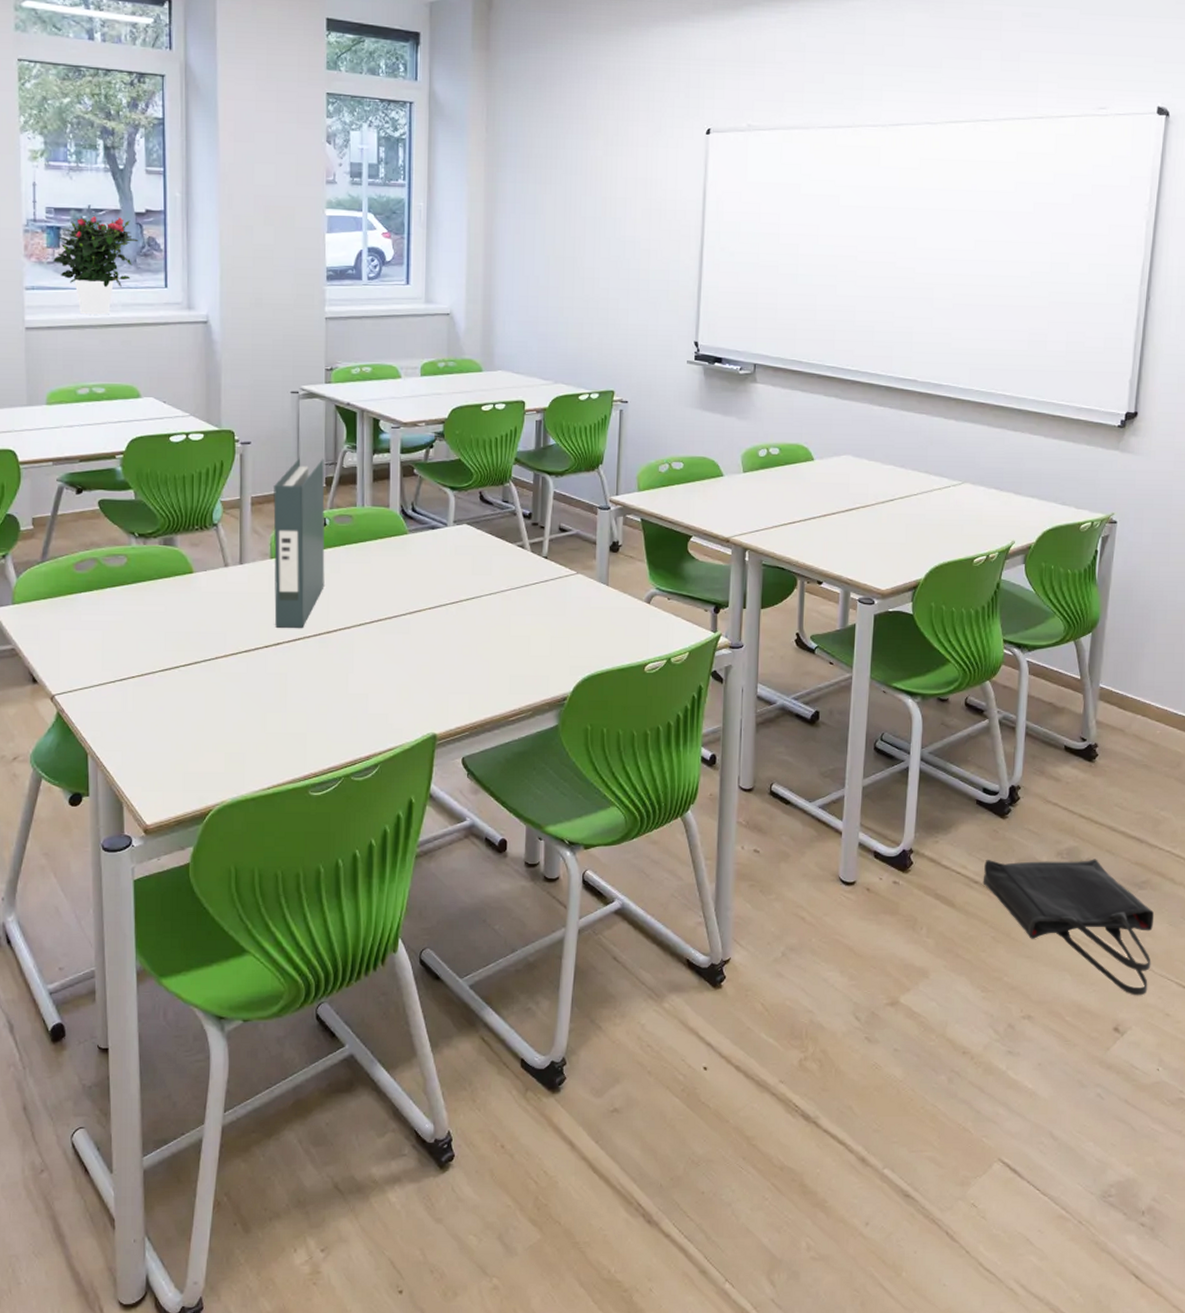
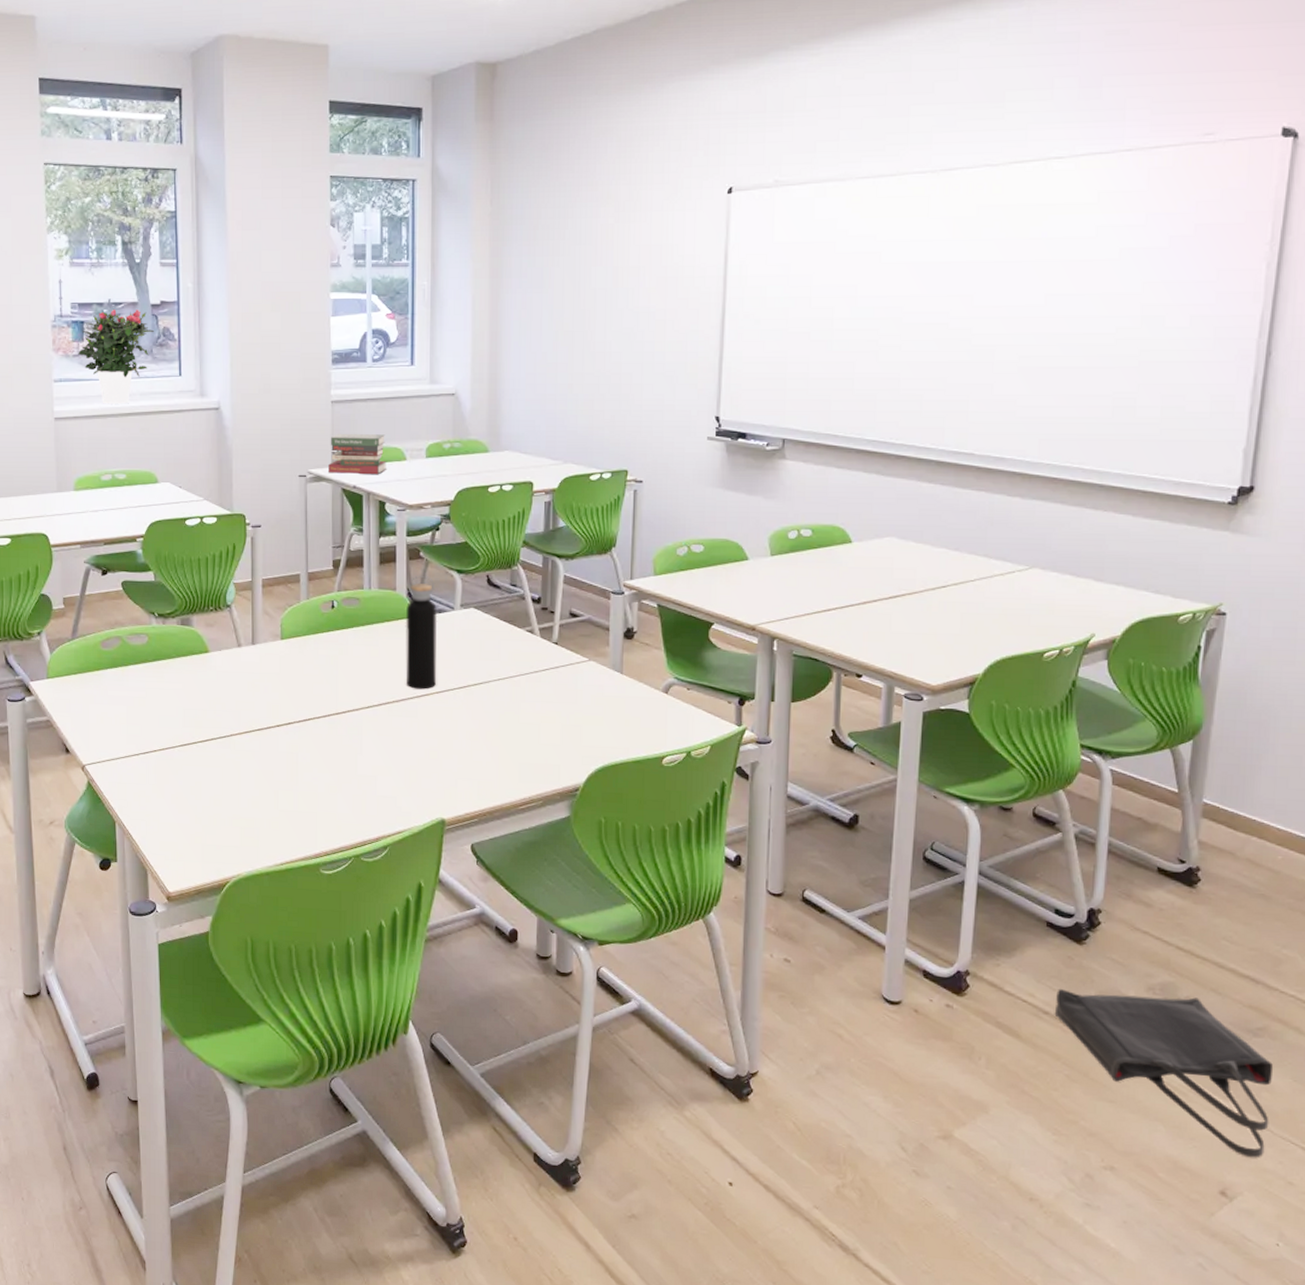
binder: present [273,458,325,628] -> none [283,541,333,709]
books: none [322,350,381,393] -> present [328,433,386,475]
water bottle: none [398,493,431,606] -> present [405,576,438,690]

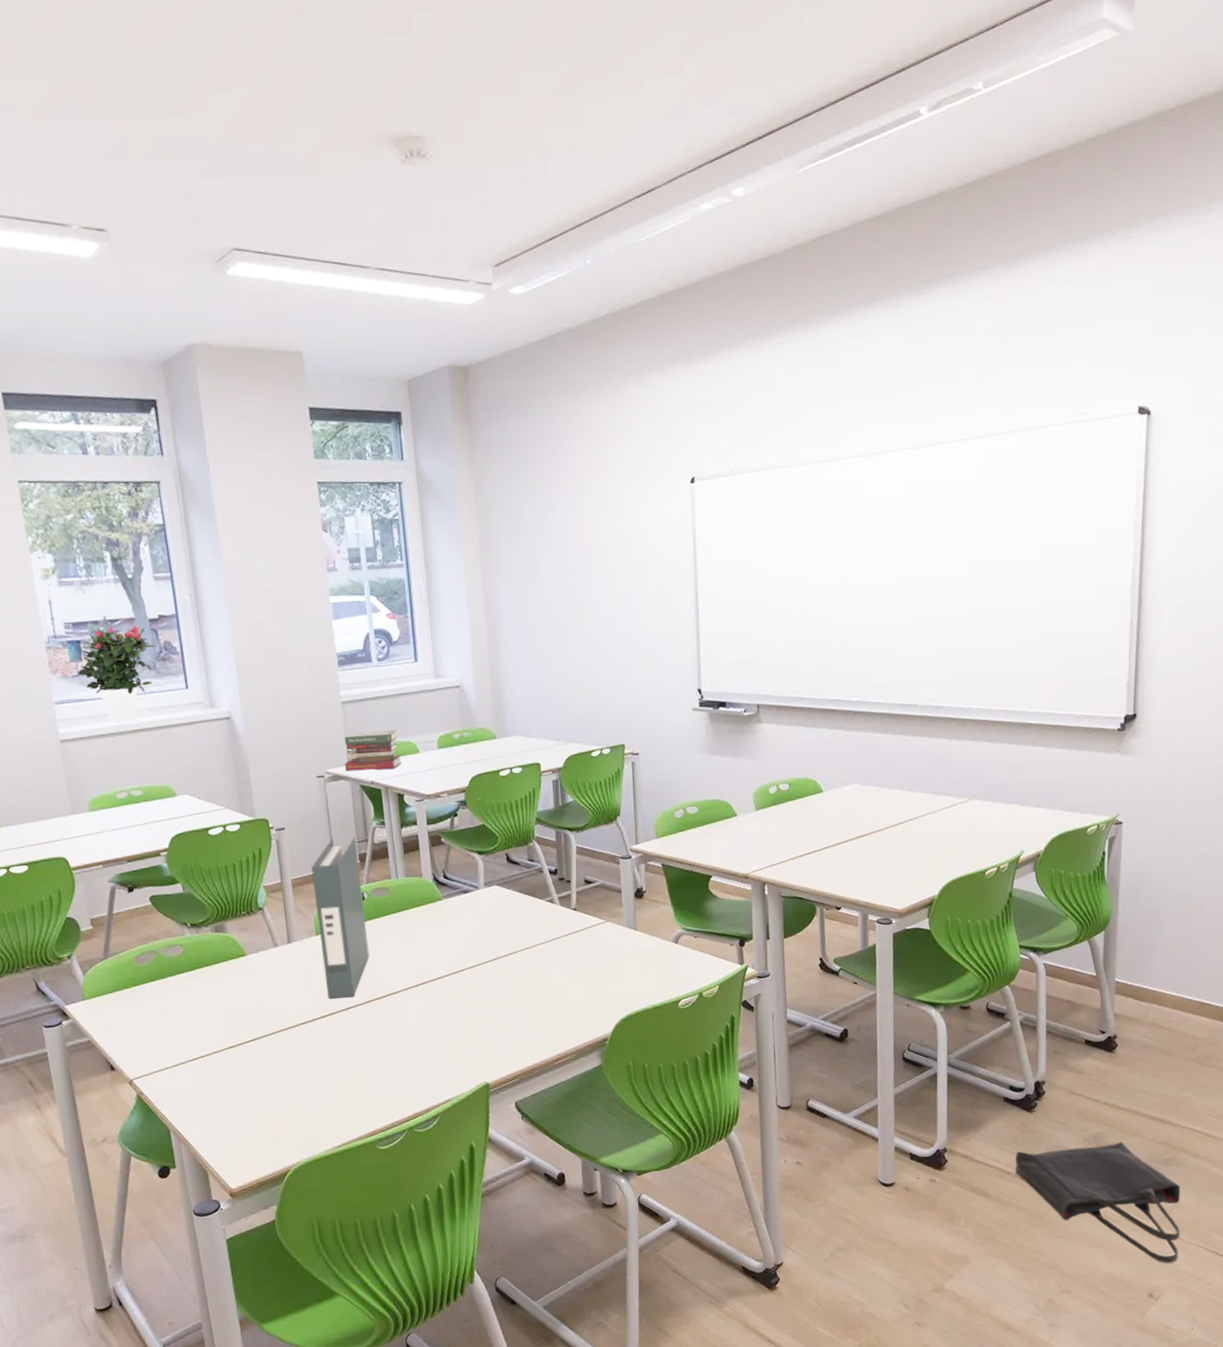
binder: none [283,541,333,709] -> present [311,837,370,999]
water bottle: present [405,576,438,690] -> none [433,860,469,967]

